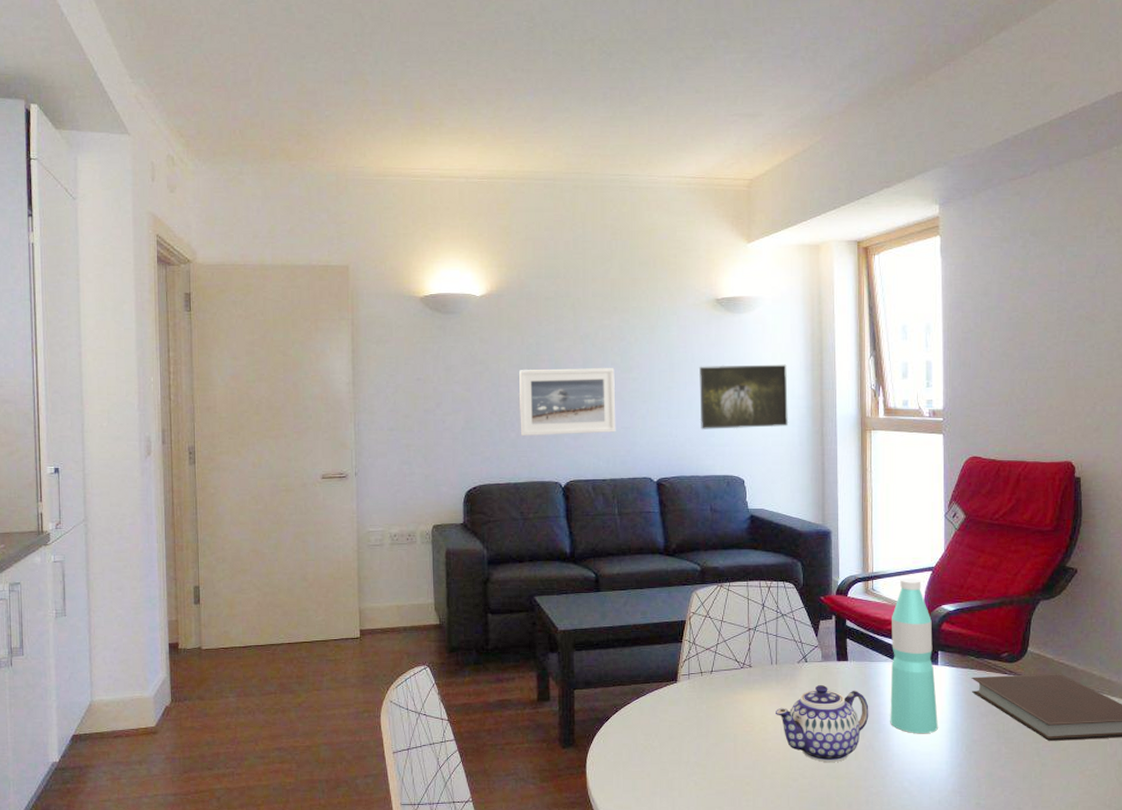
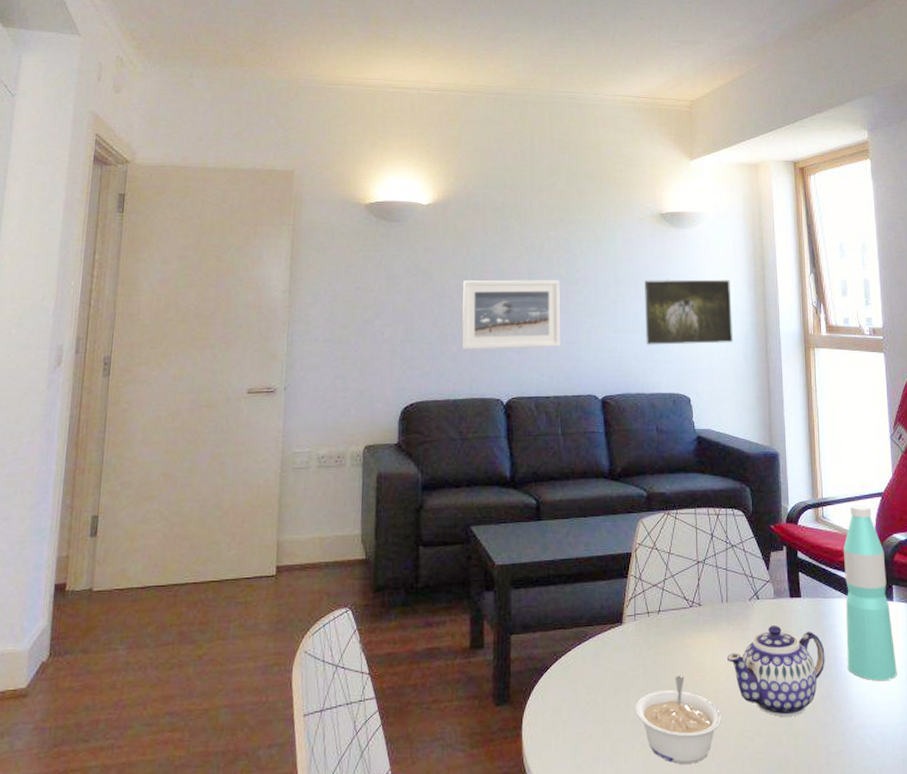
legume: none [689,726,769,799] -> present [635,675,721,764]

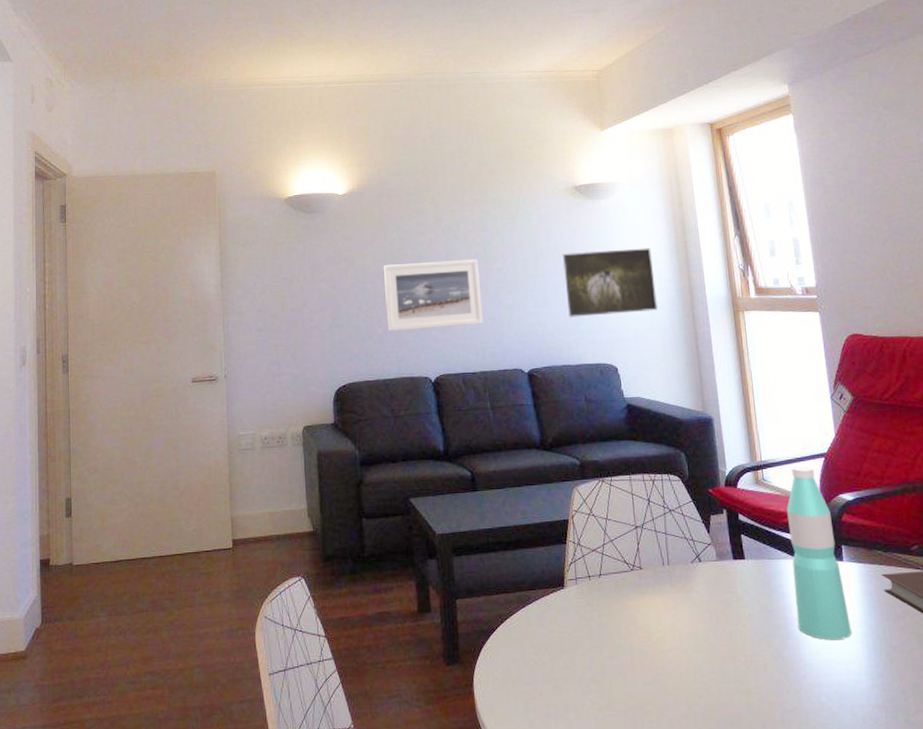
legume: present [635,675,721,764] -> none [582,636,670,720]
teapot: present [727,624,825,718] -> none [672,586,775,676]

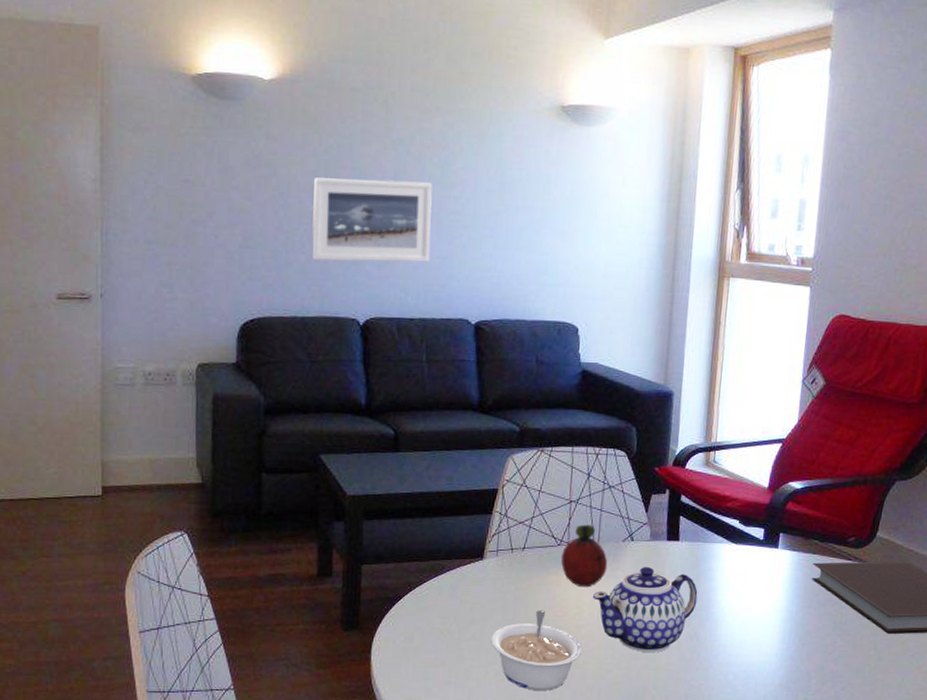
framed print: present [563,248,658,317] -> none [531,187,639,268]
legume: none [582,636,670,720] -> present [491,610,581,690]
fruit: none [635,548,681,611] -> present [561,524,608,588]
teapot: none [672,586,775,676] -> present [593,566,698,653]
water bottle: present [787,465,852,641] -> none [719,449,776,624]

